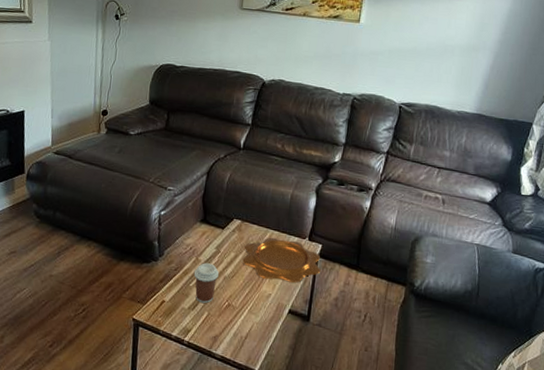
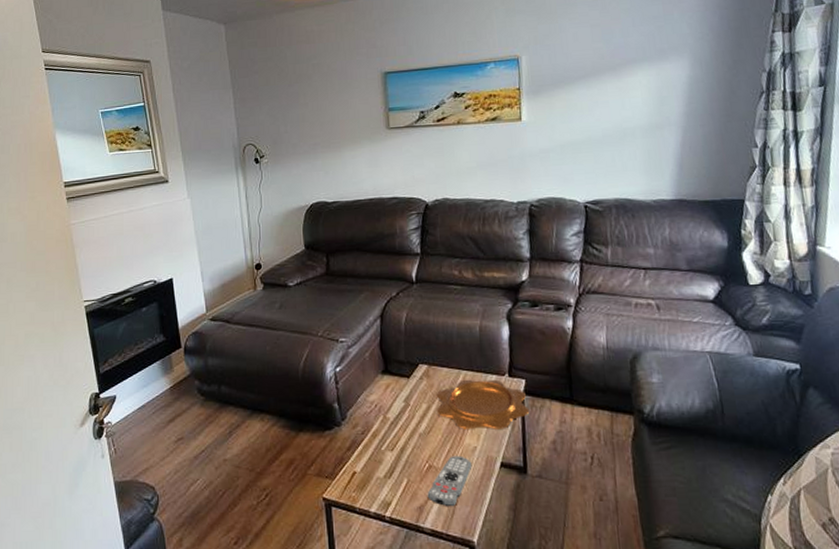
coffee cup: present [193,263,219,304] -> none [383,420,413,469]
remote control: none [222,299,265,340] -> present [427,455,472,507]

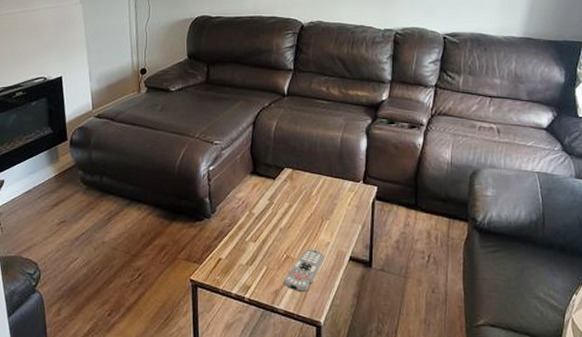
decorative bowl: present [436,379,530,430] -> none [297,183,379,228]

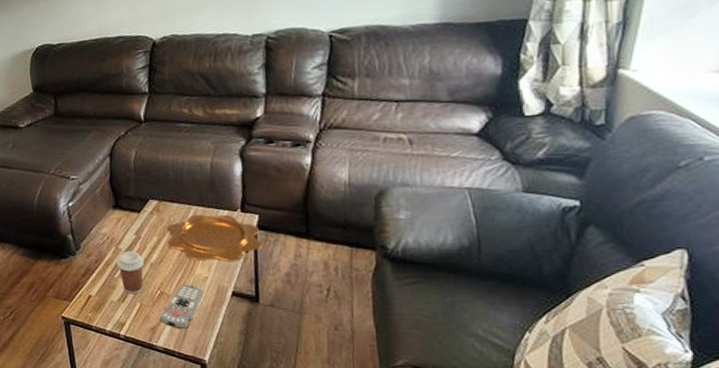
coffee cup: none [248,216,275,258] -> present [116,251,145,295]
decorative bowl: none [297,183,379,228] -> present [166,214,263,261]

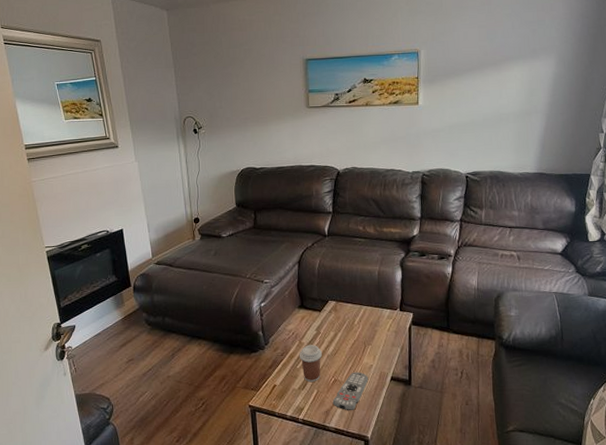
decorative bowl: present [166,214,263,261] -> none [341,313,415,352]

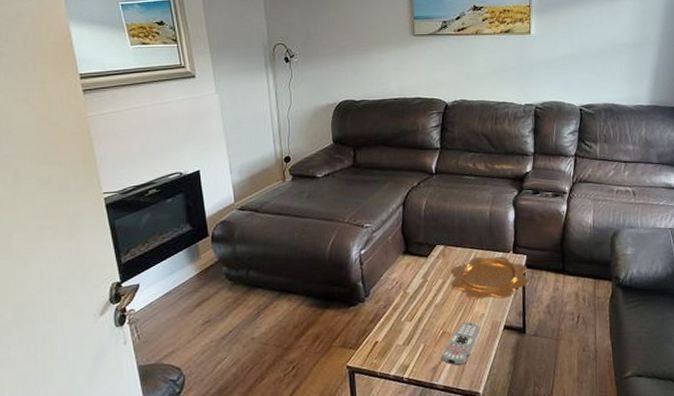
coffee cup: present [299,345,323,383] -> none [403,294,430,337]
decorative bowl: none [341,313,415,352] -> present [450,256,529,299]

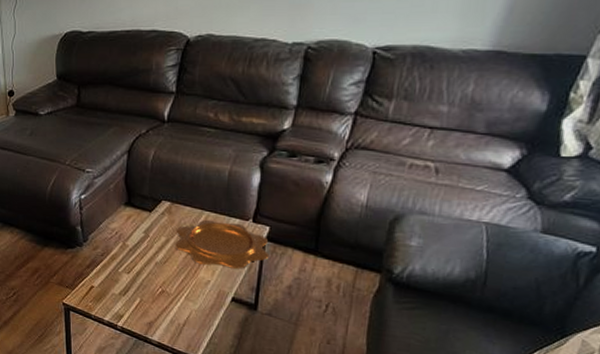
remote control: present [441,322,480,366] -> none [157,285,204,328]

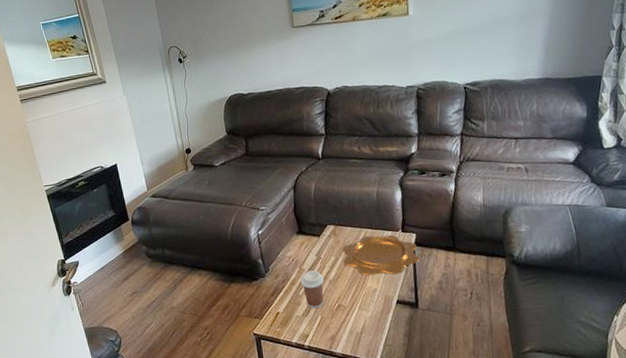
coffee cup: none [121,248,150,290] -> present [300,270,325,309]

